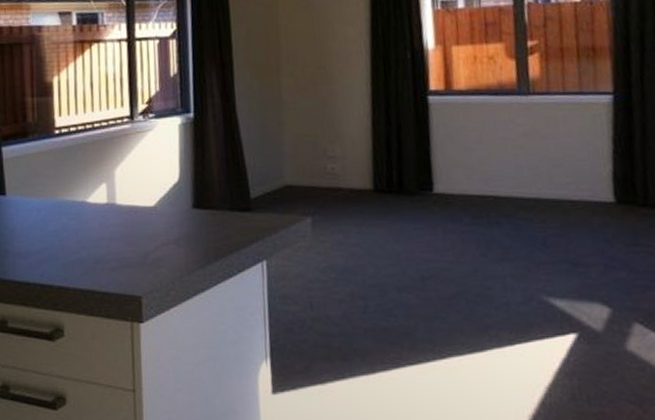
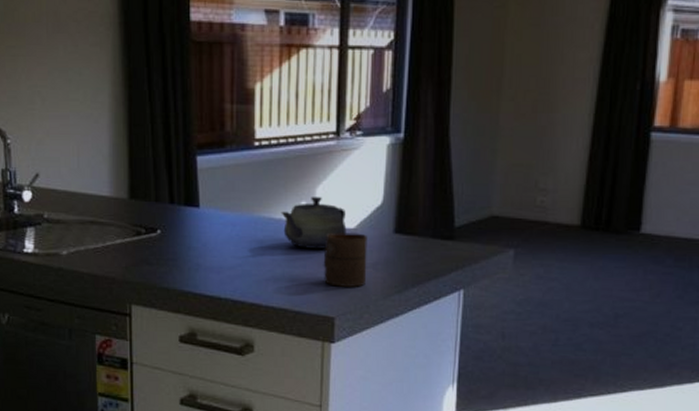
teapot: none [83,178,147,229] -> present [281,197,347,249]
cup: none [126,210,170,265] -> present [323,232,367,287]

